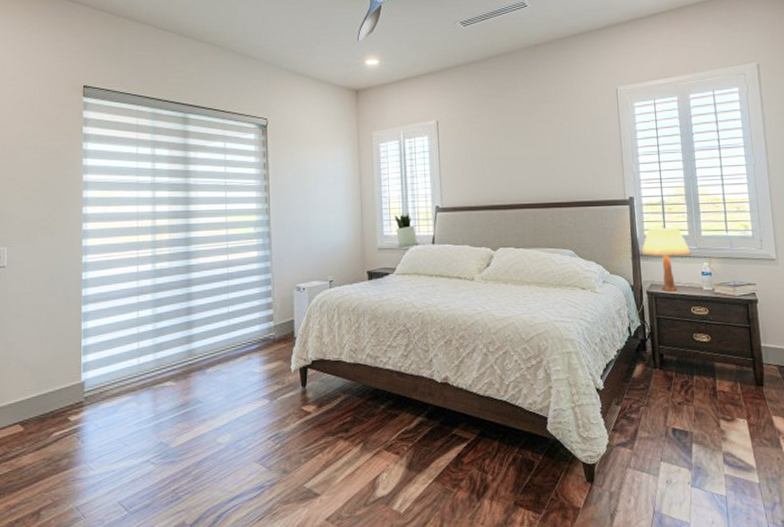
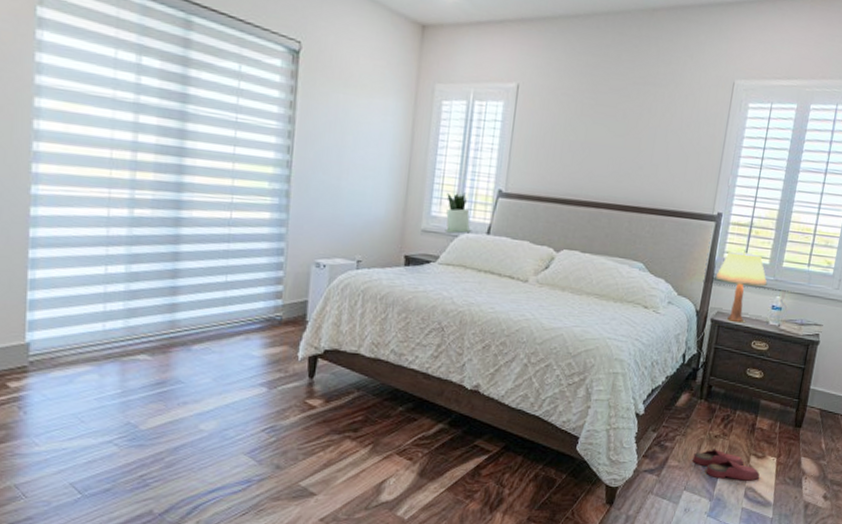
slippers: none [662,416,734,447] -> present [692,449,760,481]

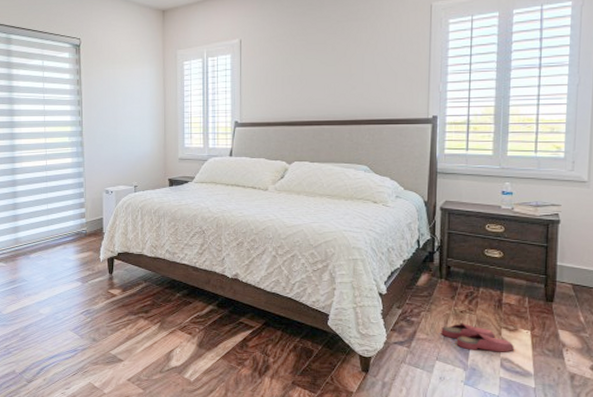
planter: present [444,192,472,234] -> none [195,127,218,159]
table lamp: present [715,250,767,324] -> none [439,145,494,209]

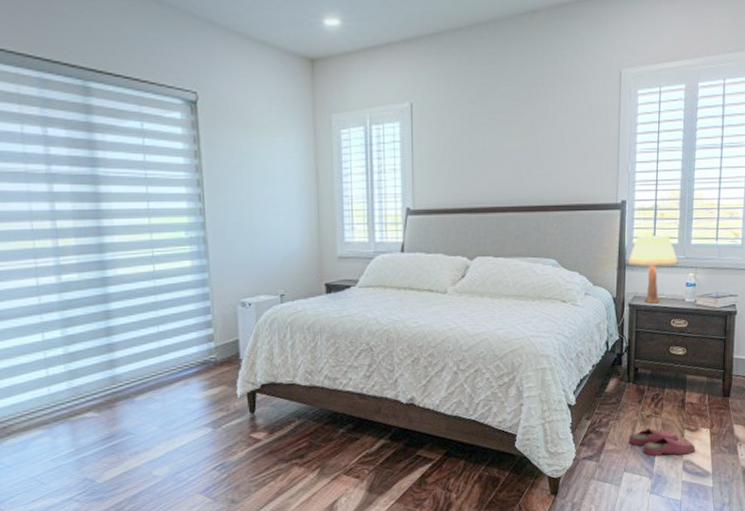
table lamp: none [439,145,494,209] -> present [627,233,679,305]

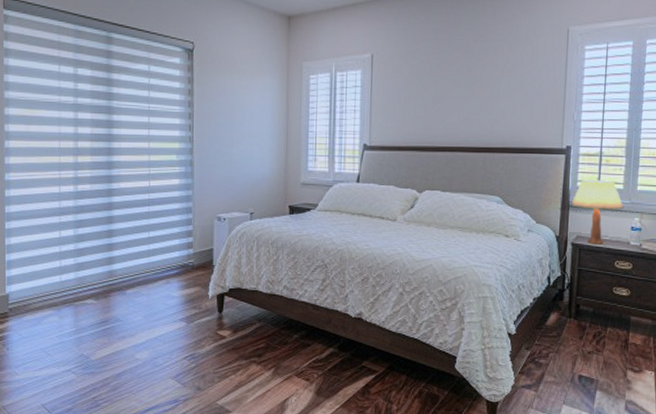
slippers: present [629,428,695,457] -> none [569,364,639,395]

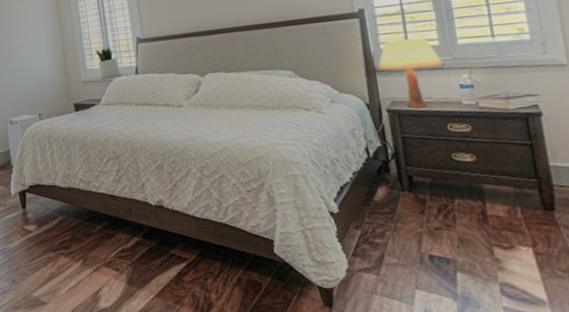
planter: none [320,149,344,184] -> present [95,46,123,80]

